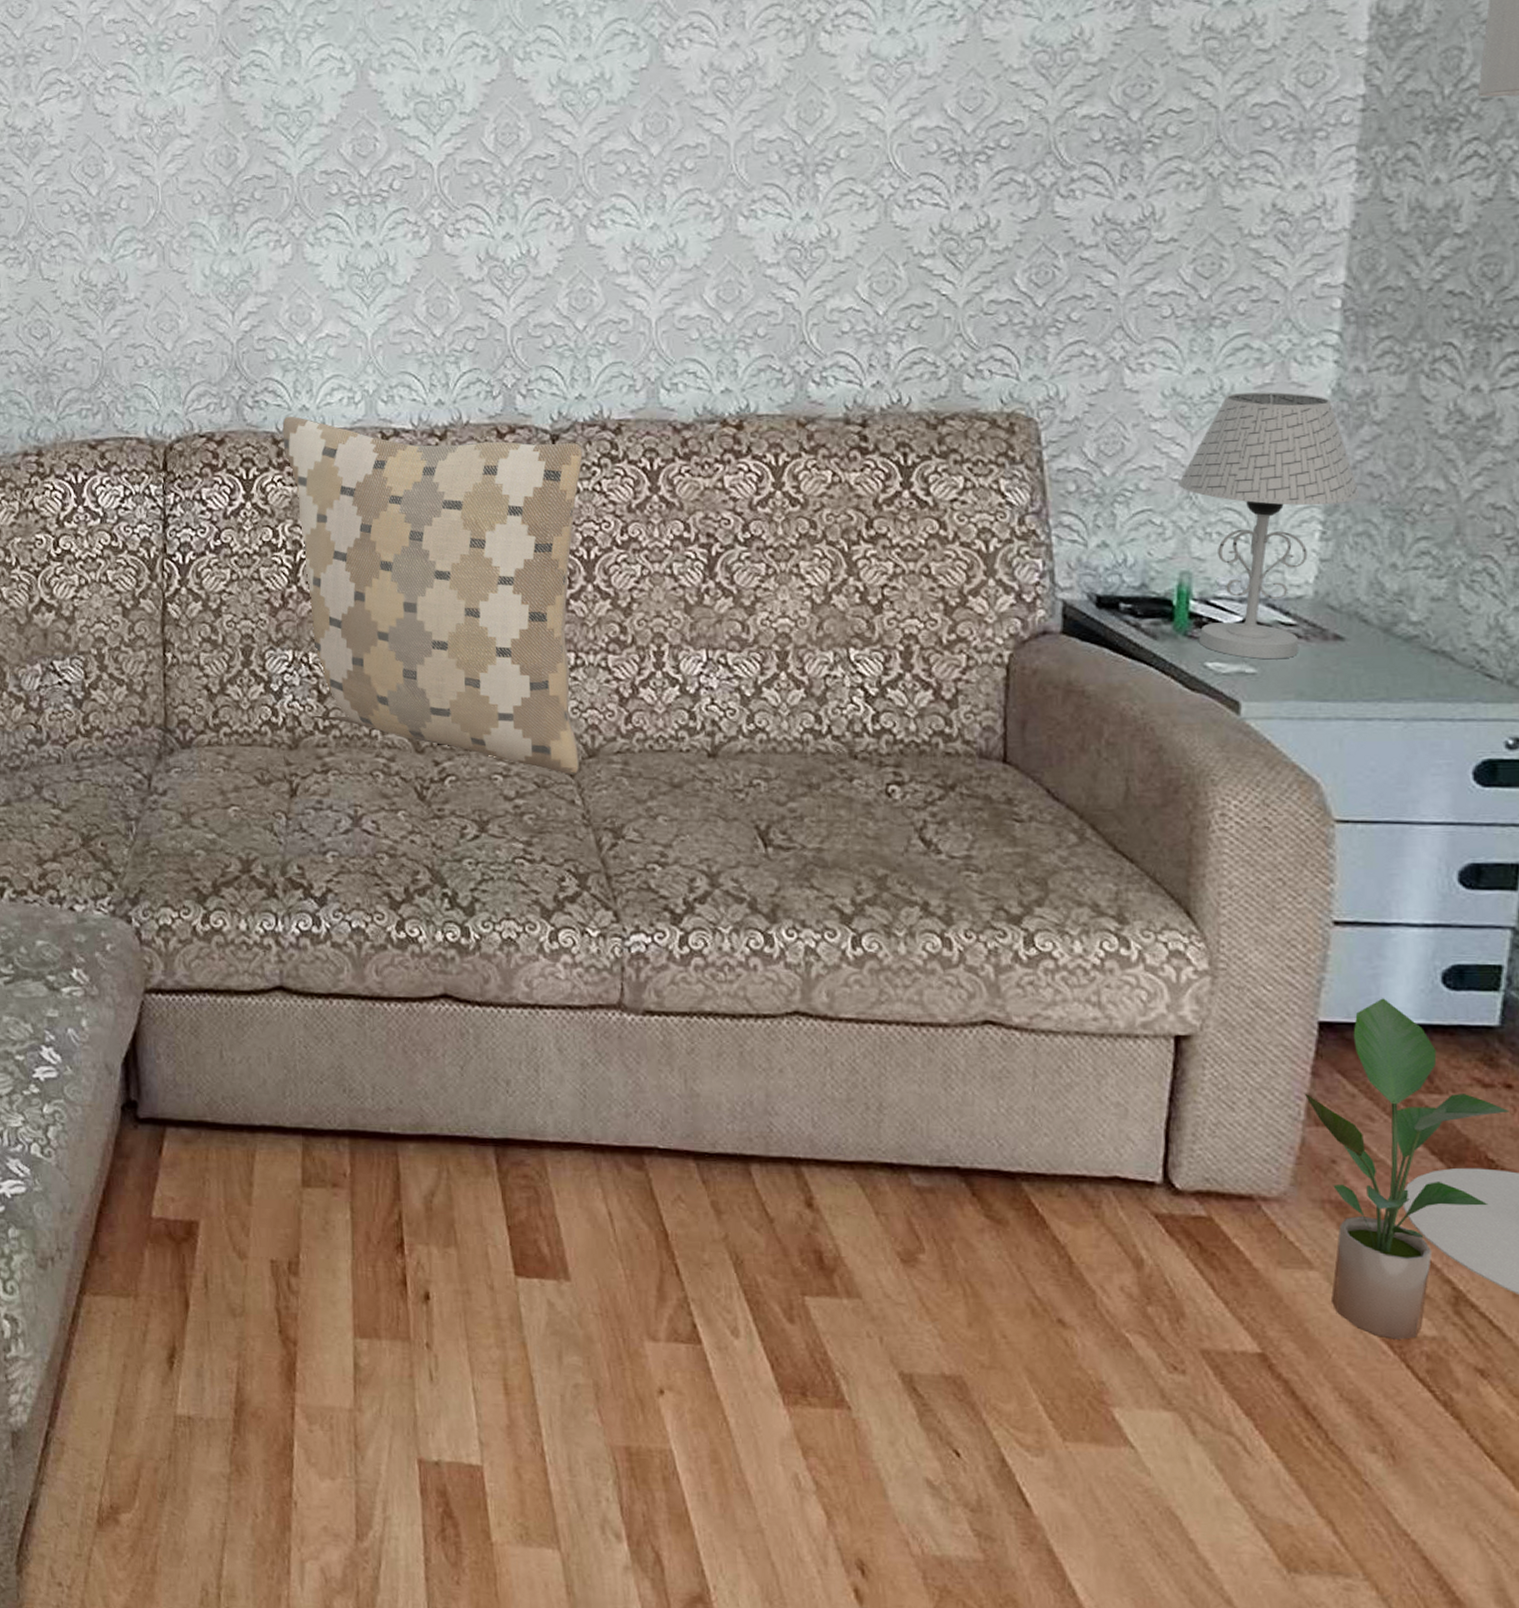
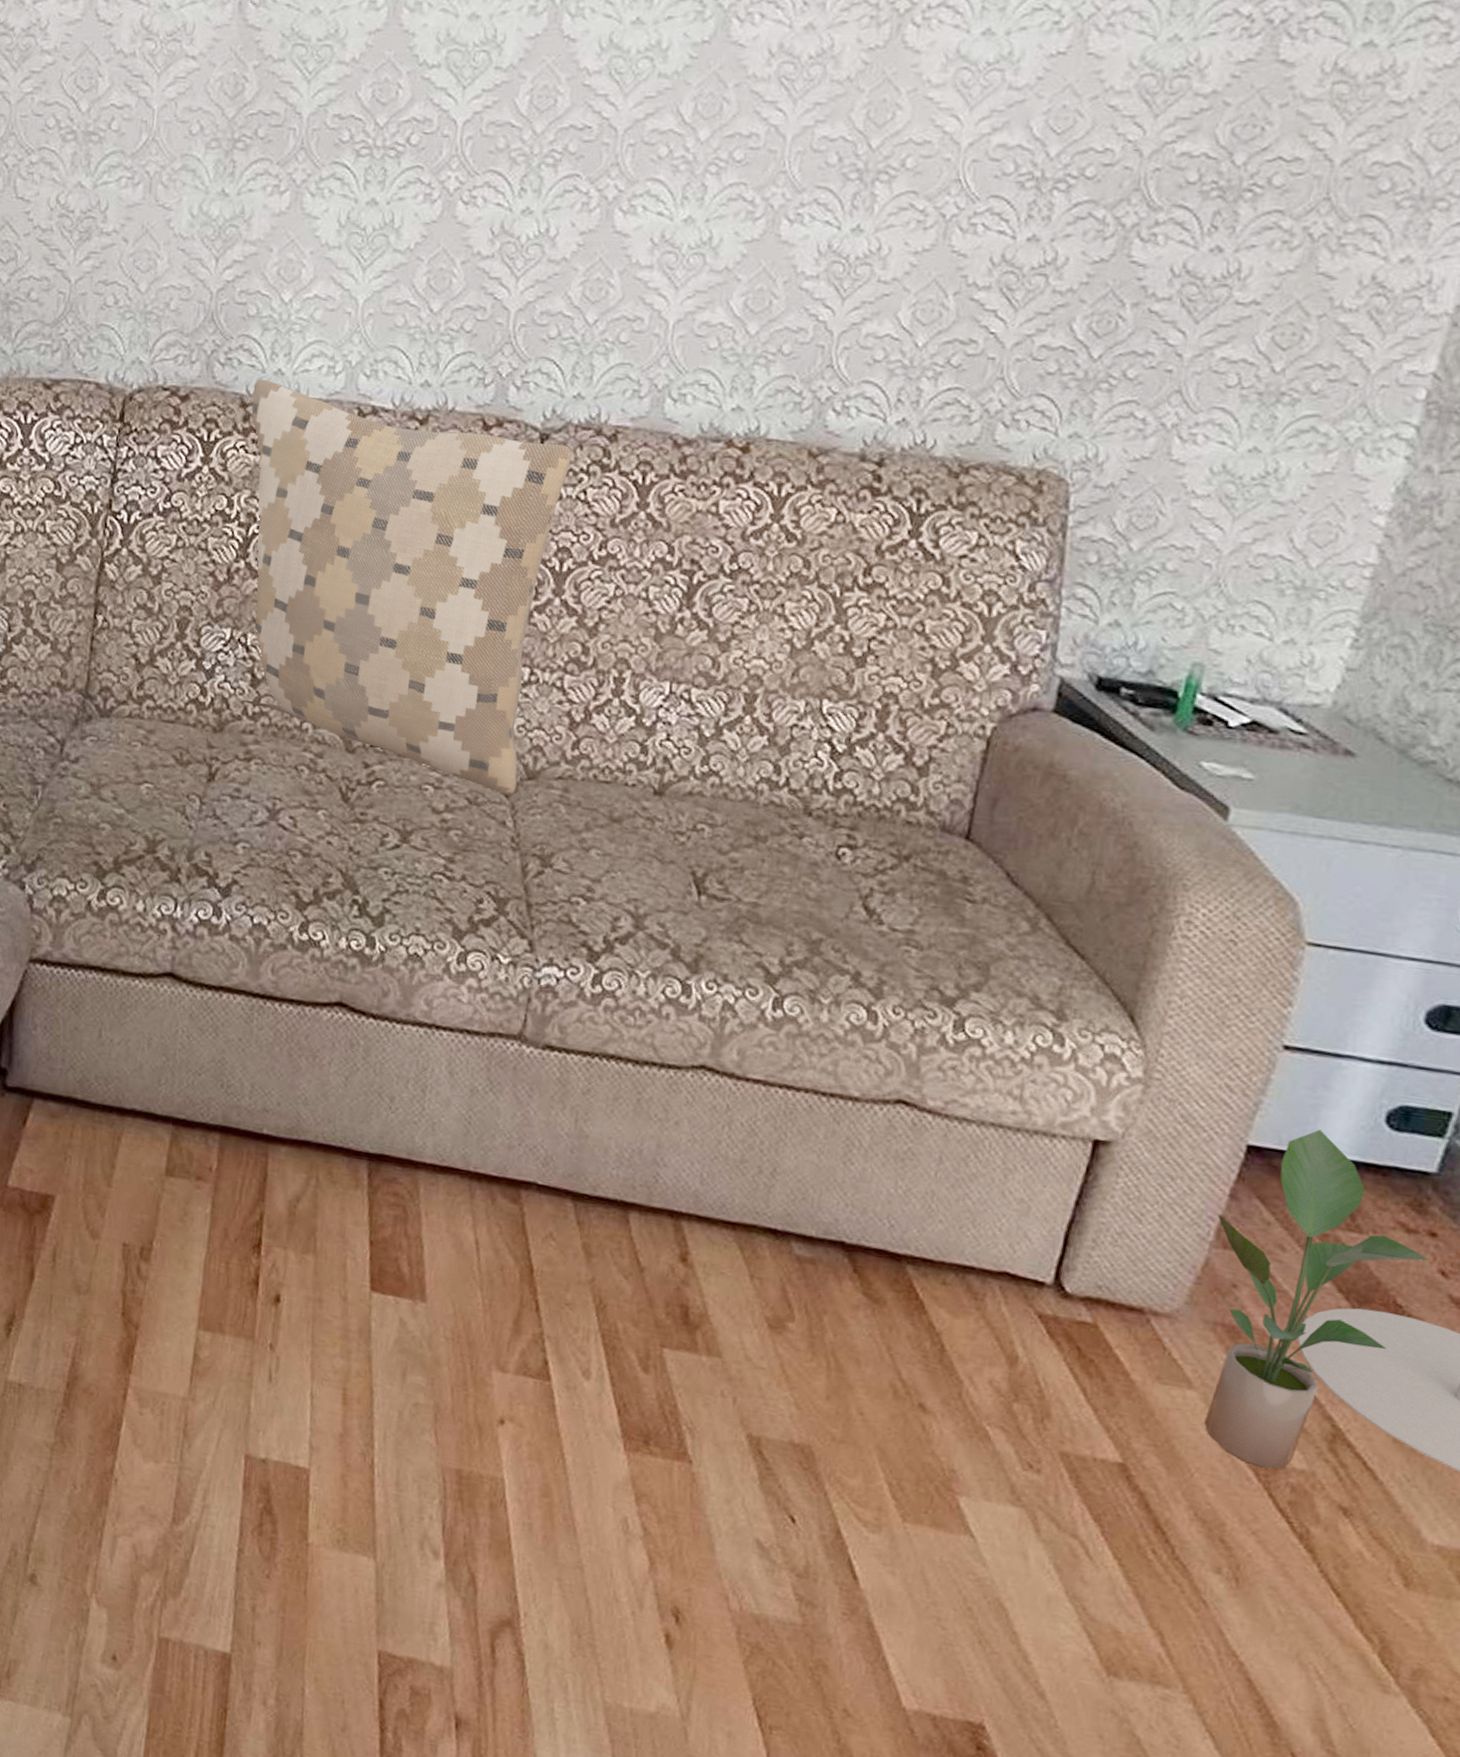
table lamp: present [1179,391,1360,660] -> none [1199,478,1404,768]

